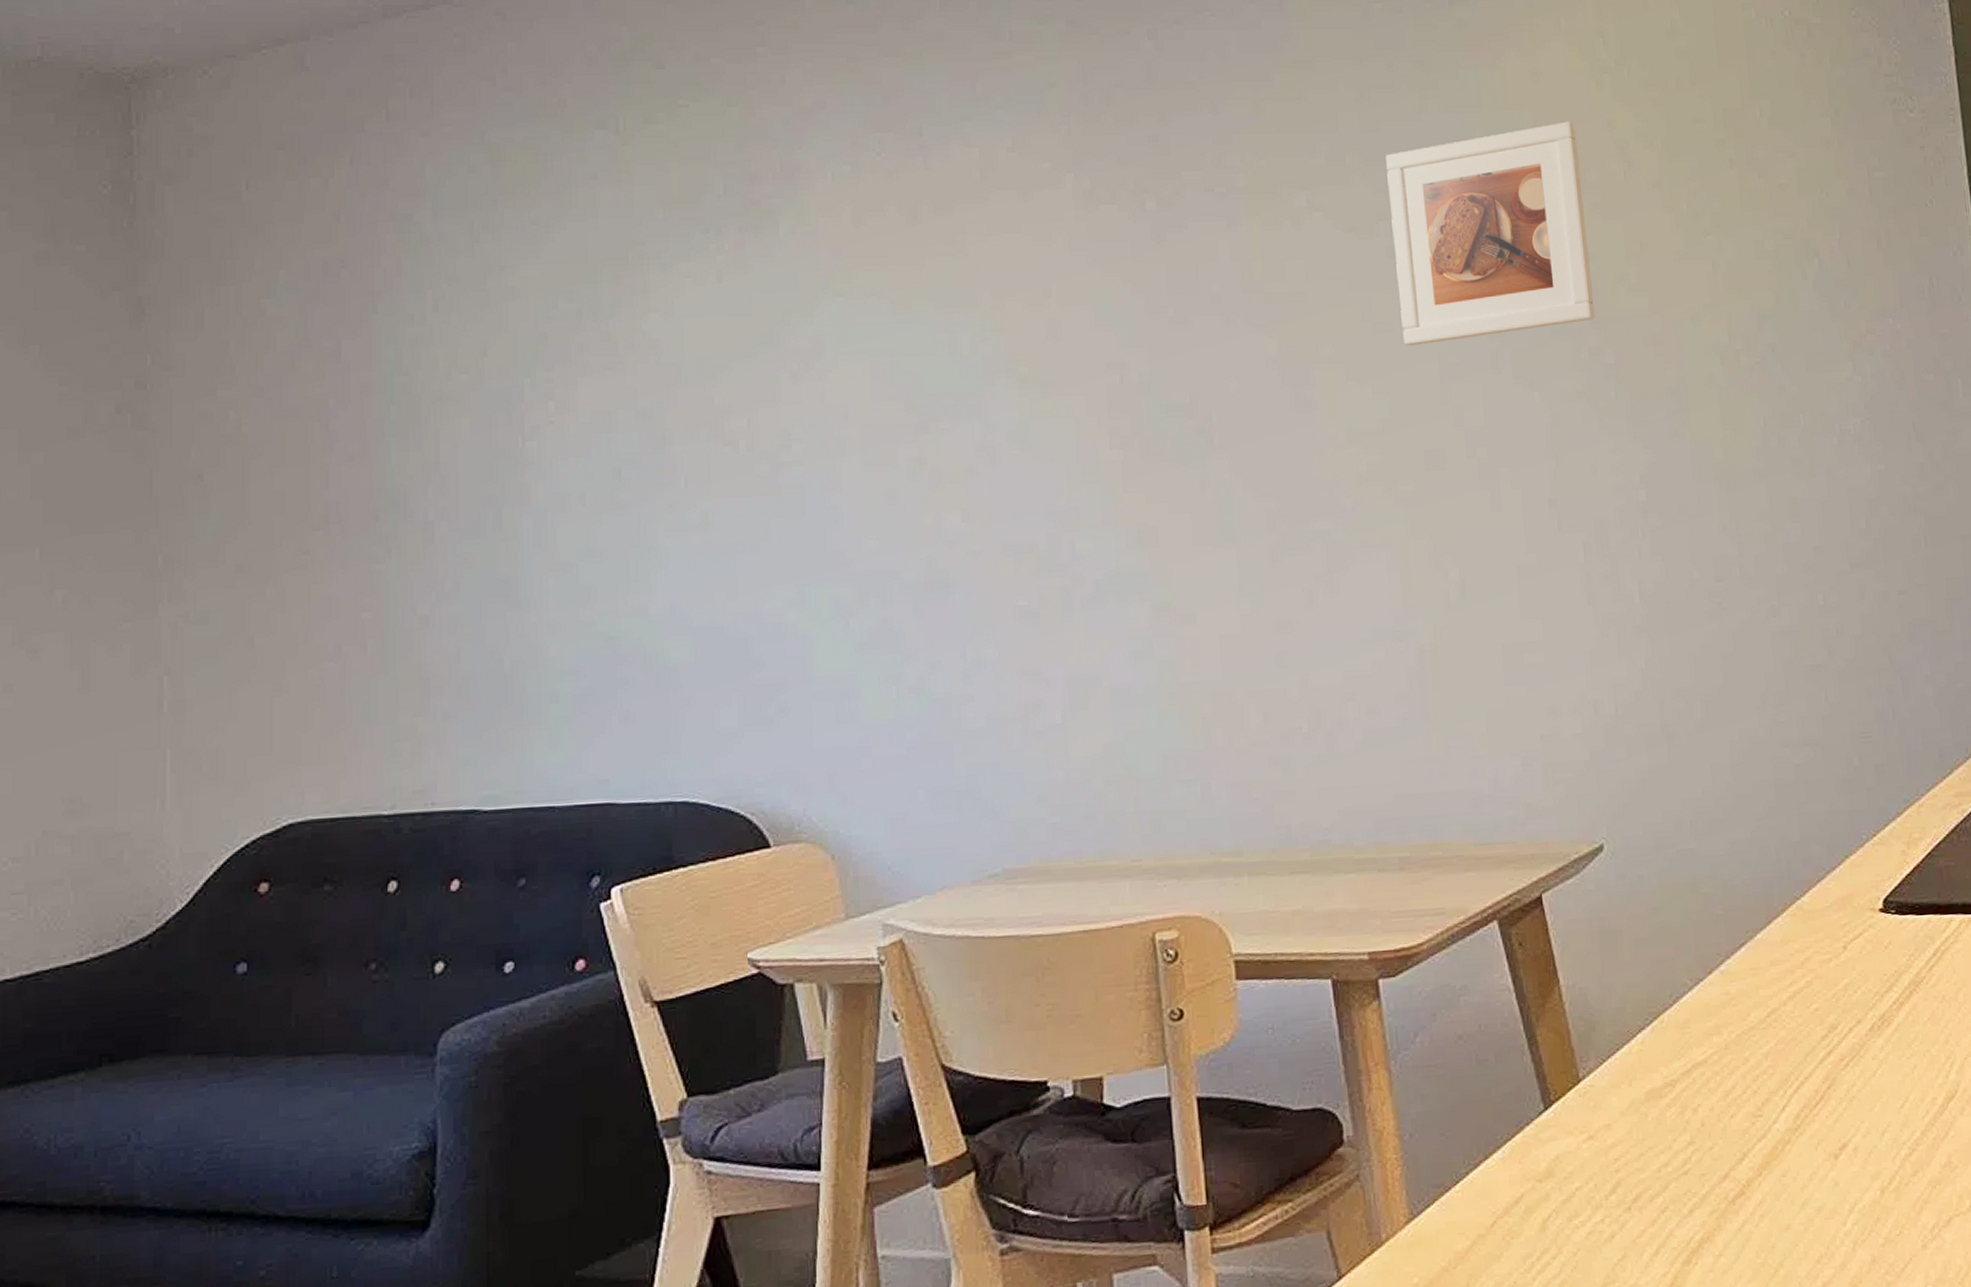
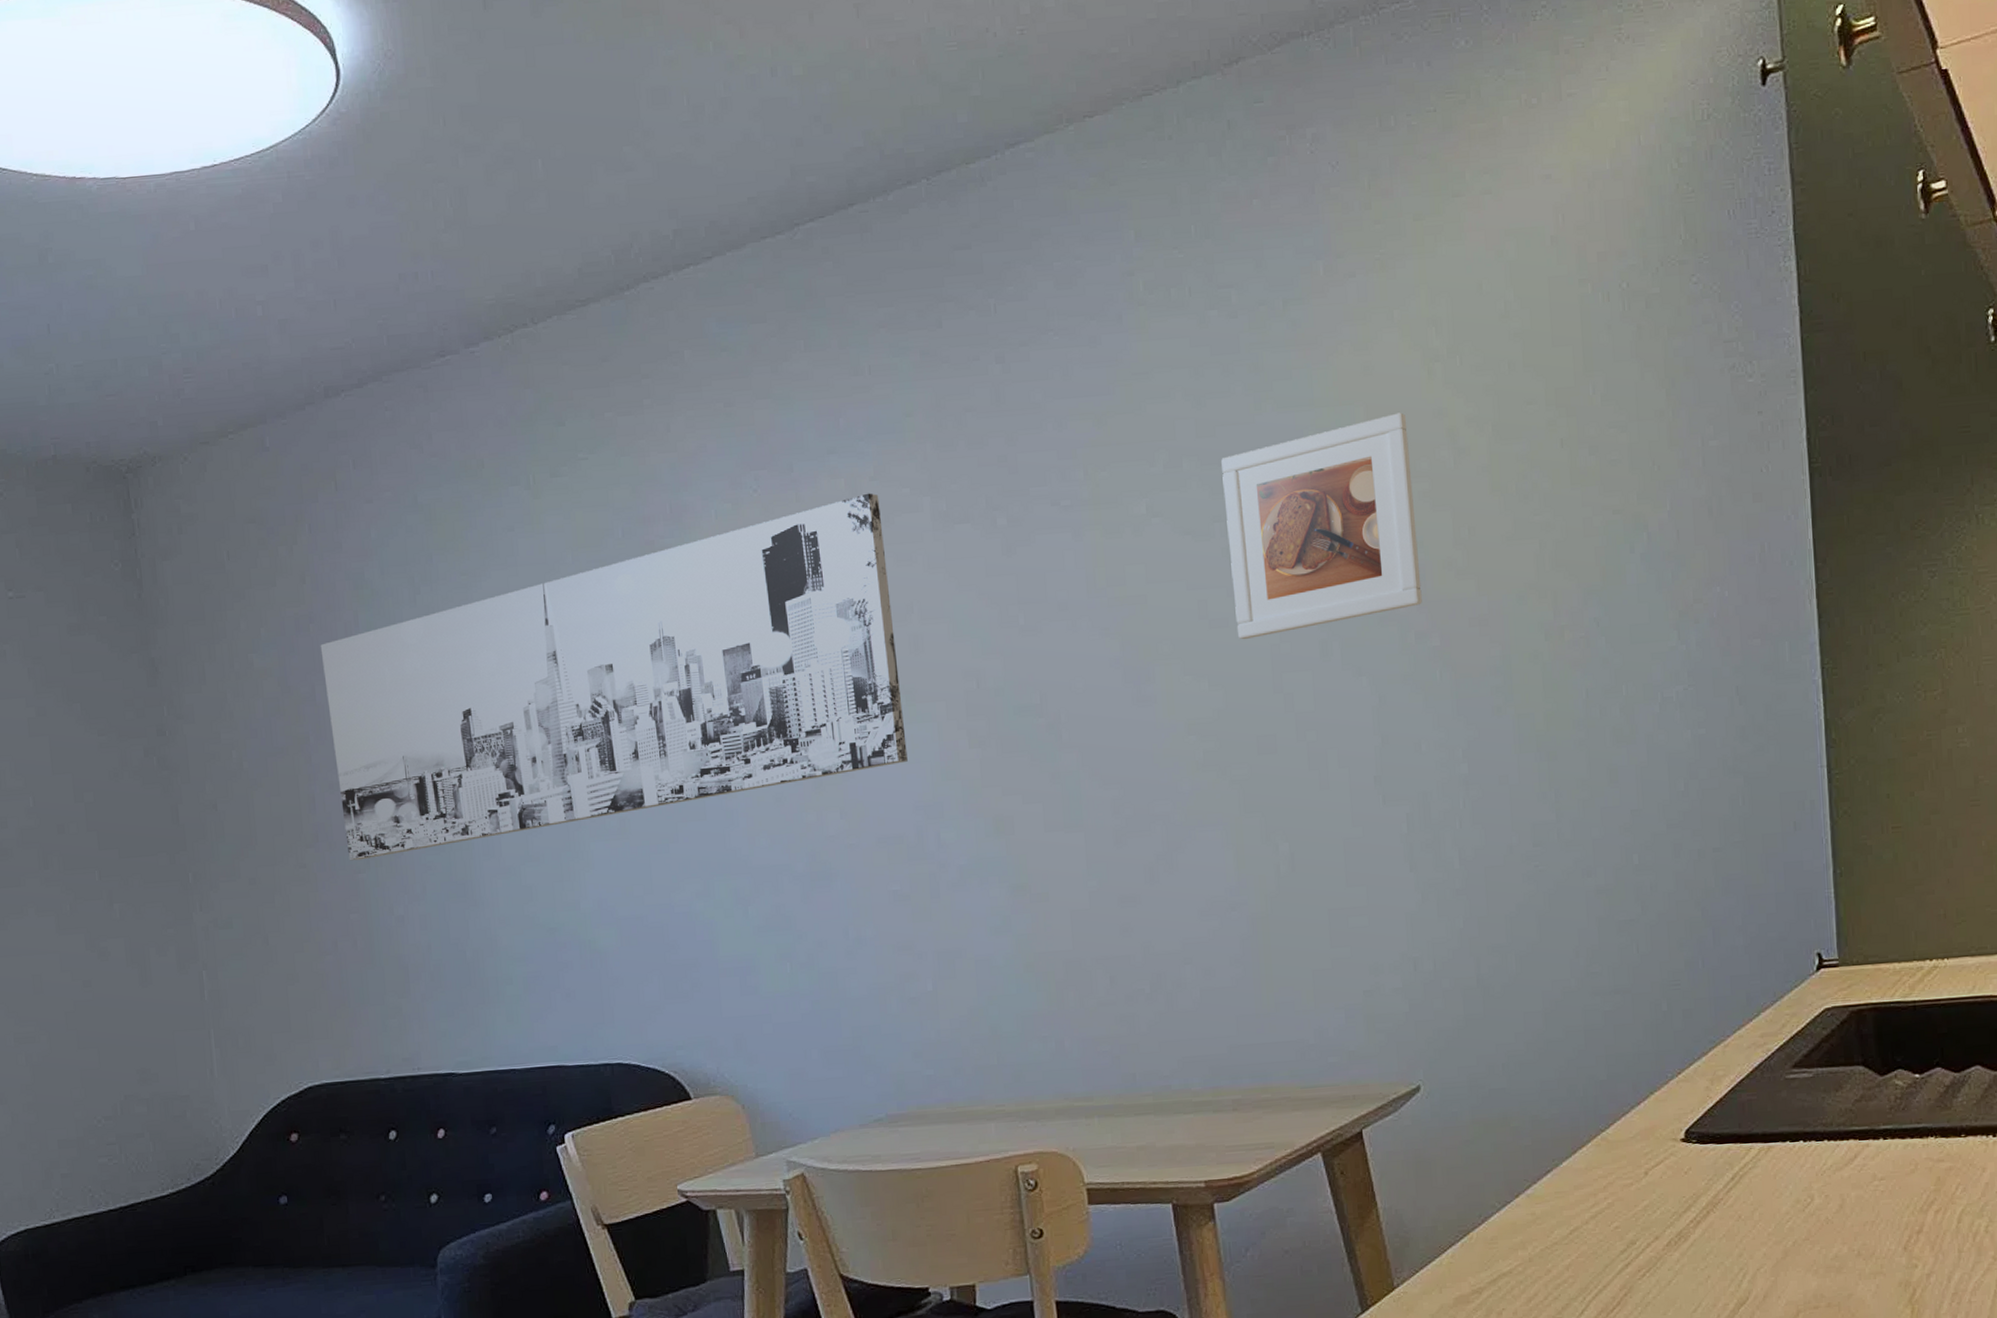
wall art: none [352,165,1040,548] -> present [320,493,908,861]

